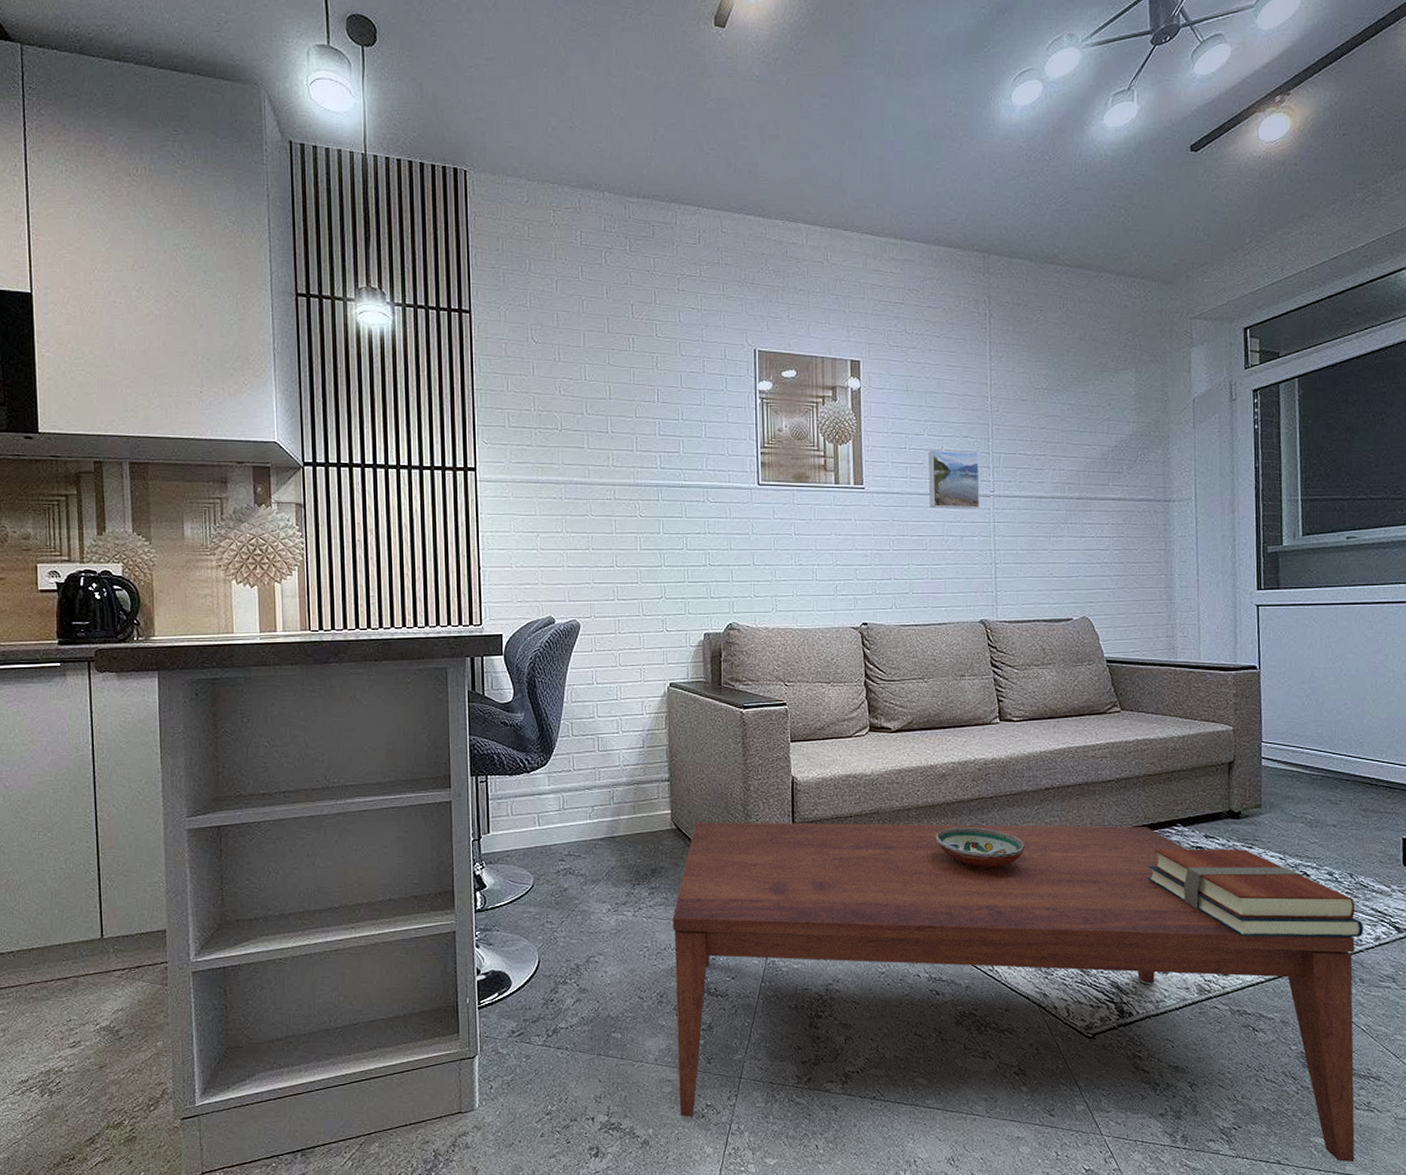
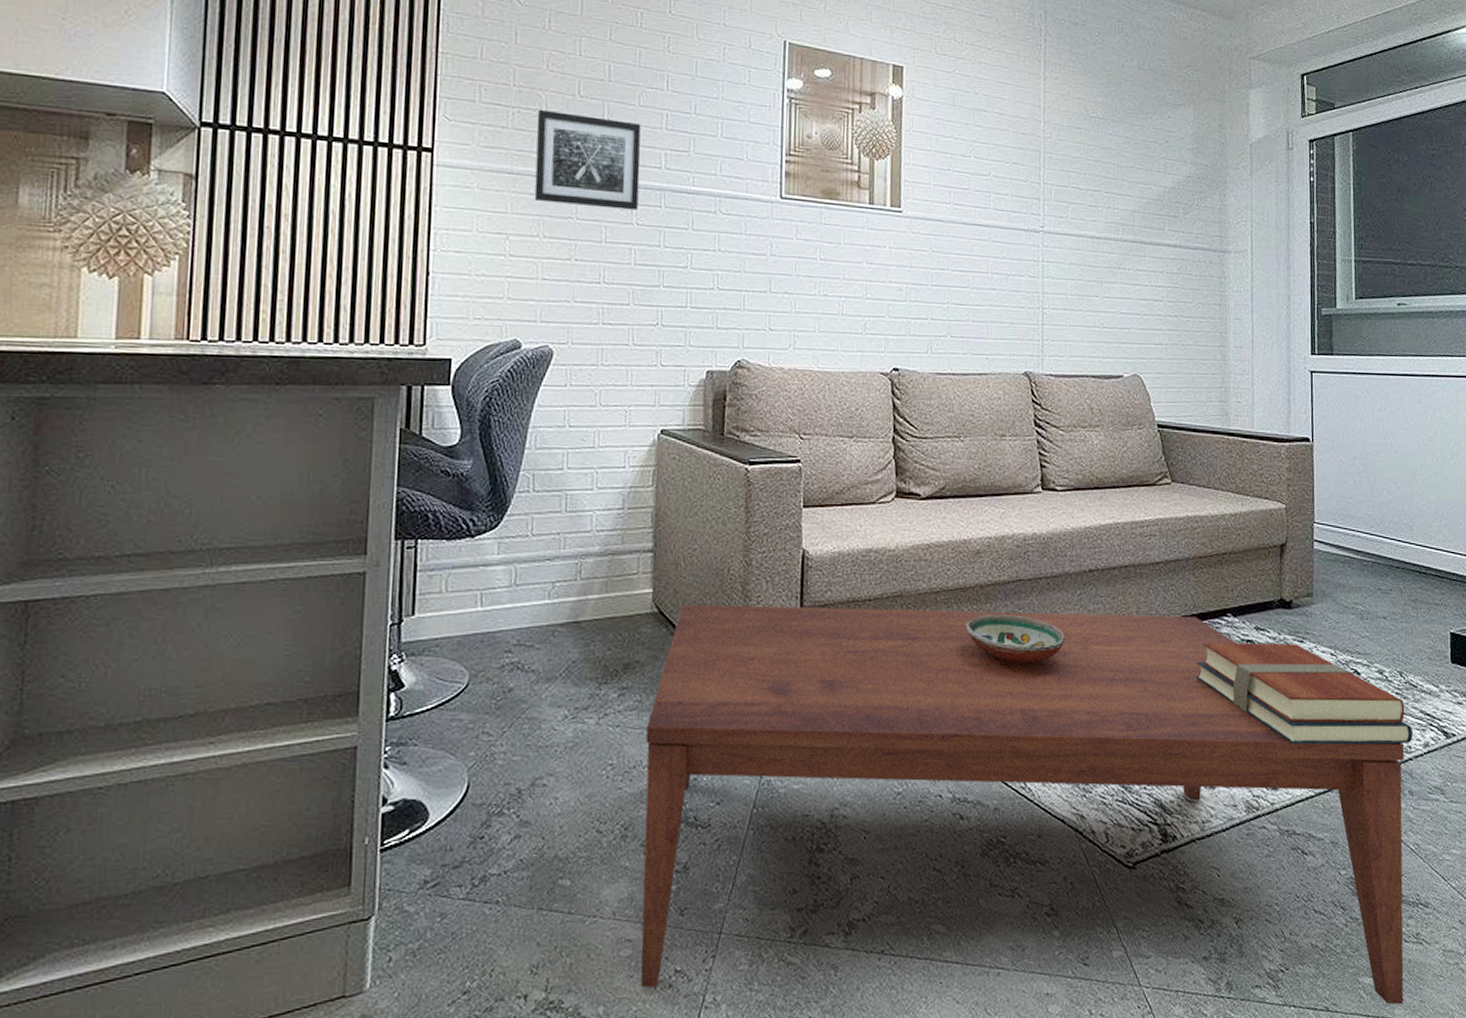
wall art: none [554,428,640,505] -> present [534,109,641,210]
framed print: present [928,450,980,509] -> none [973,174,1029,245]

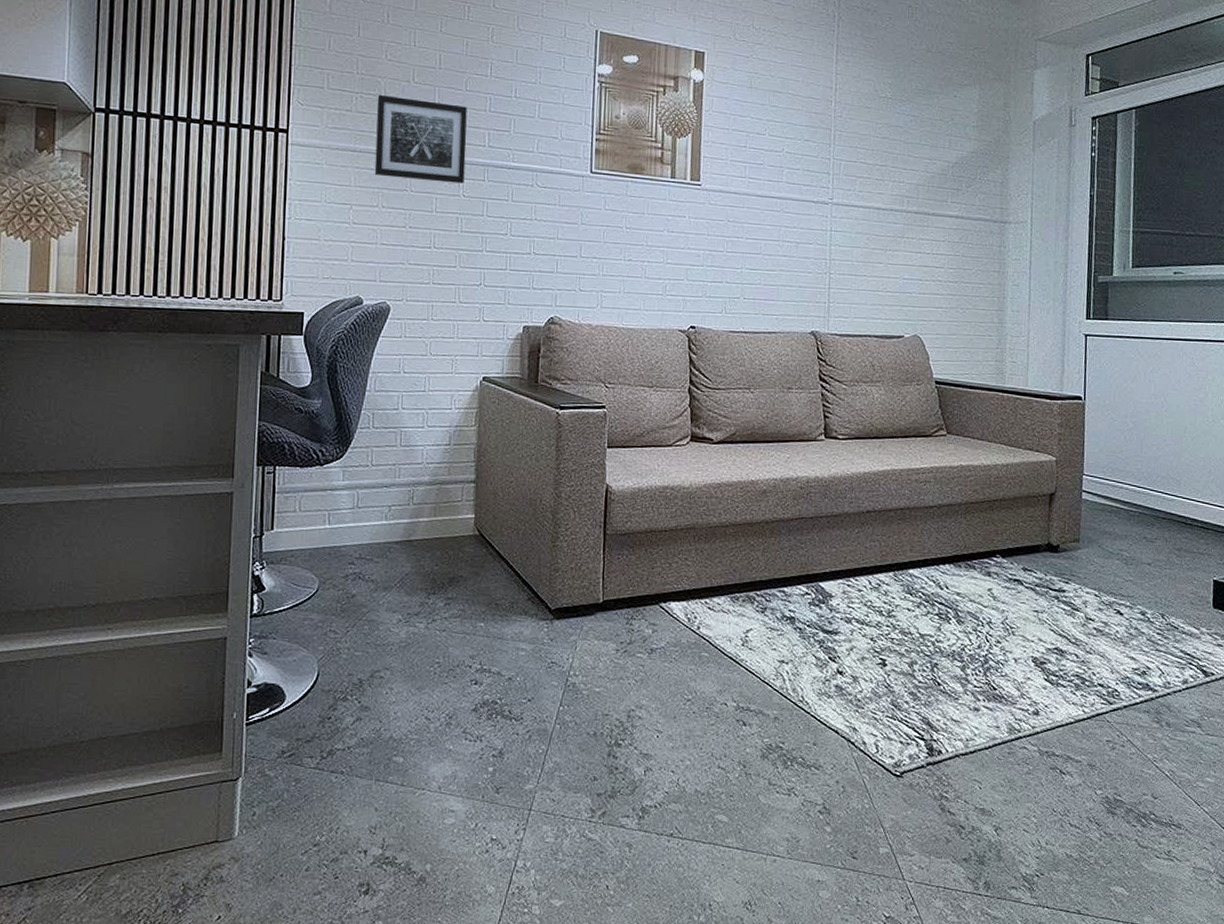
coffee table: present [640,605,1405,1005] -> none [462,529,1164,914]
decorative bowl: present [966,615,1066,664] -> none [752,547,844,592]
books: present [1196,642,1413,745] -> none [965,580,1173,680]

